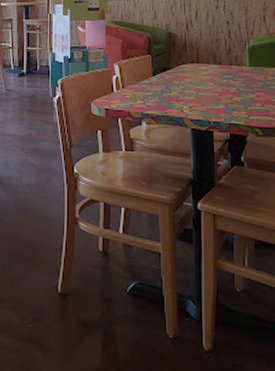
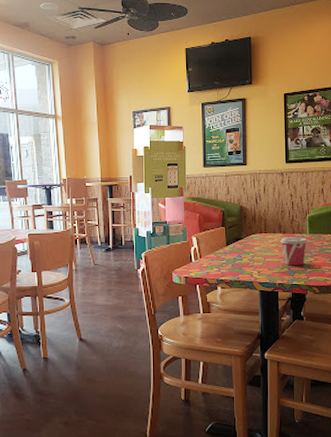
cup: none [214,69,248,102] -> present [279,237,307,266]

